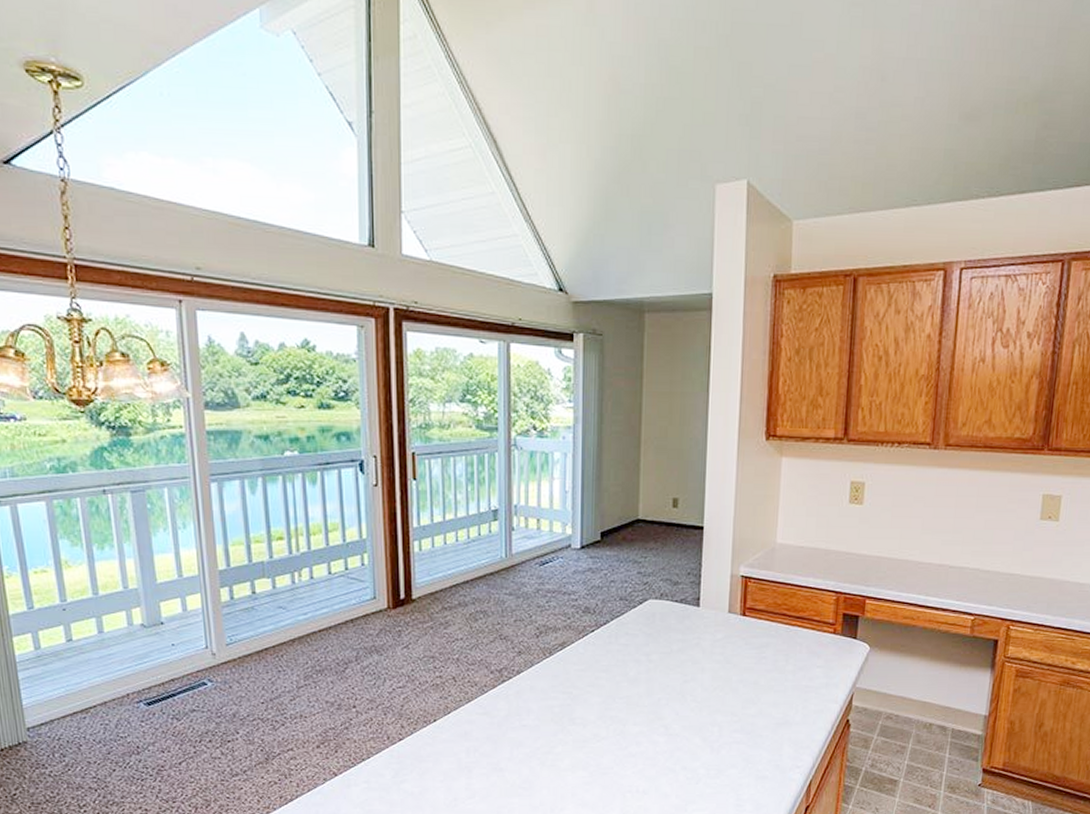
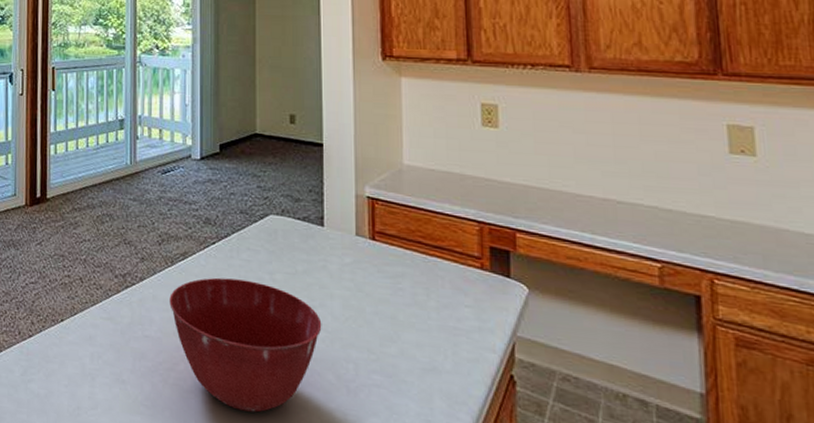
mixing bowl: none [547,663,693,780] -> present [169,277,322,413]

